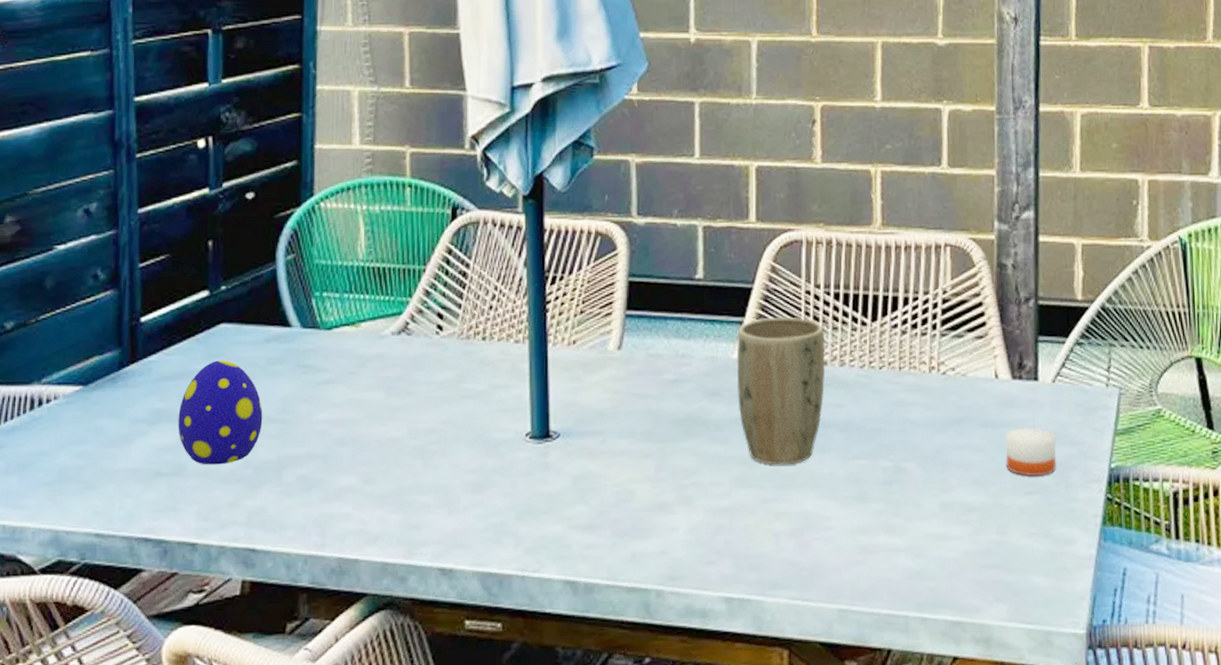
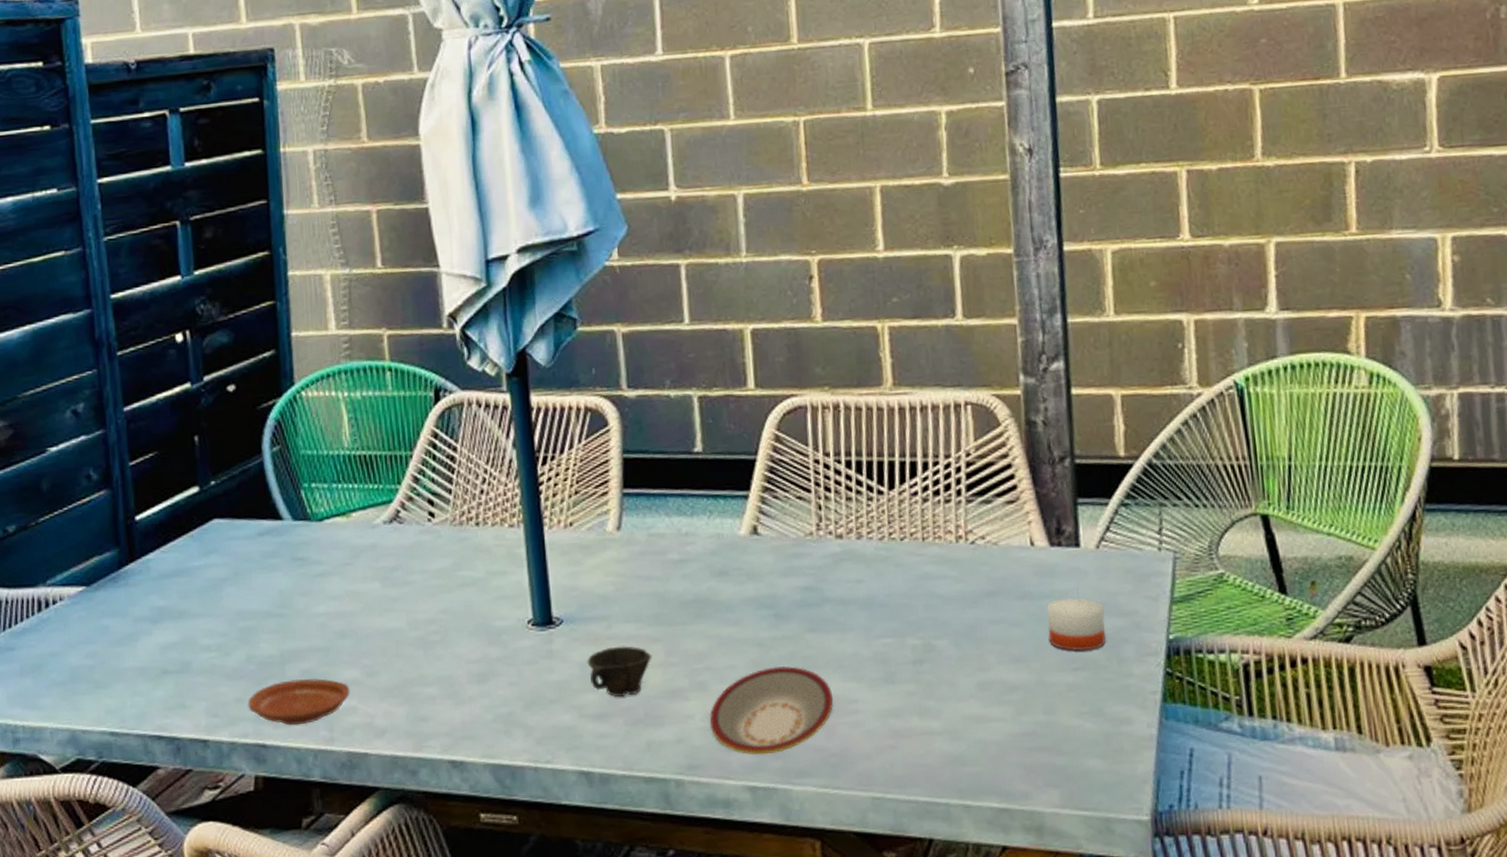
decorative egg: present [178,360,263,465] -> none [179,556,263,662]
plate: none [240,484,346,531] -> present [248,678,350,726]
cup: none [580,460,643,510] -> present [587,645,652,698]
plate: none [692,483,809,568] -> present [709,665,834,755]
plant pot: present [736,317,826,466] -> none [743,488,842,647]

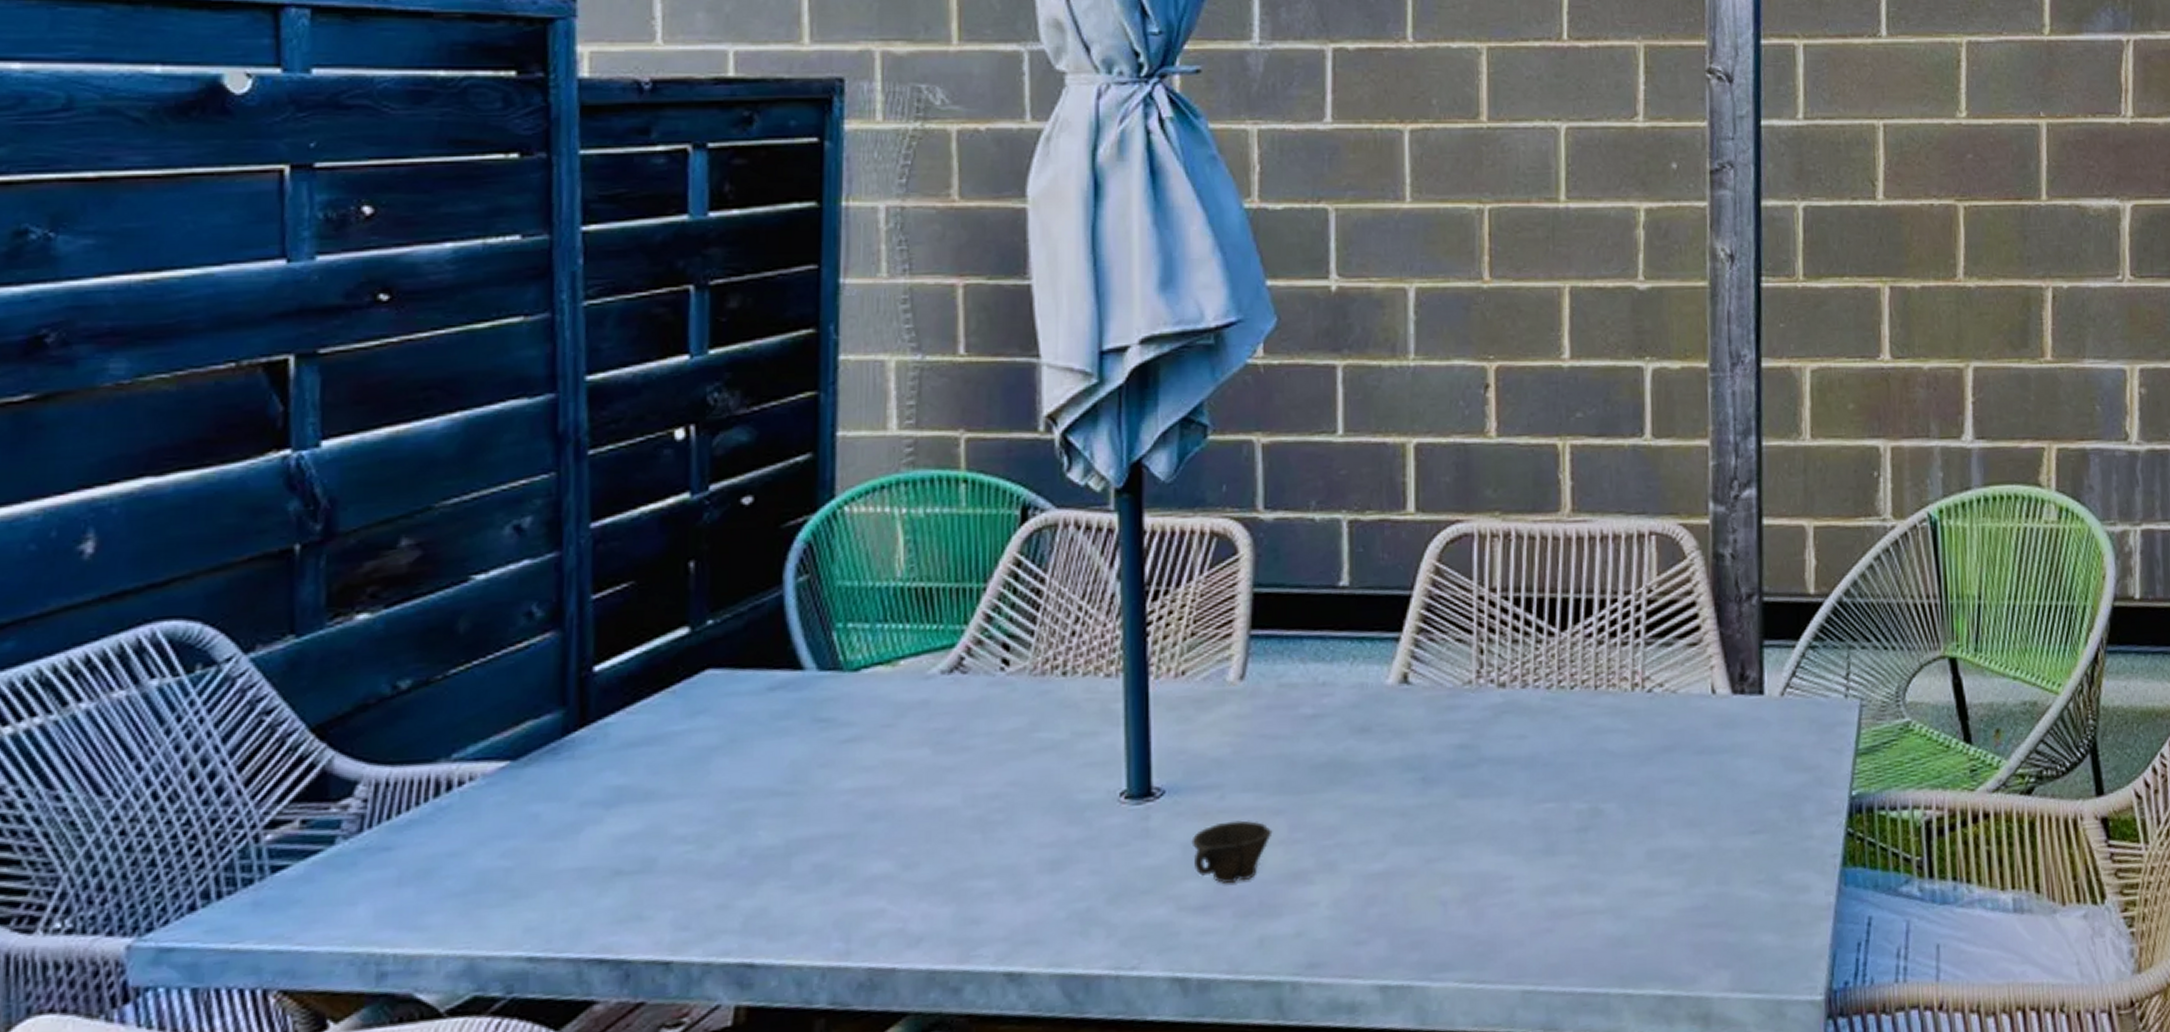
plate: present [248,678,350,726] -> none [733,873,878,938]
plate: present [709,665,834,755] -> none [1337,838,1485,947]
candle: present [1046,587,1107,651] -> none [1725,740,1787,811]

